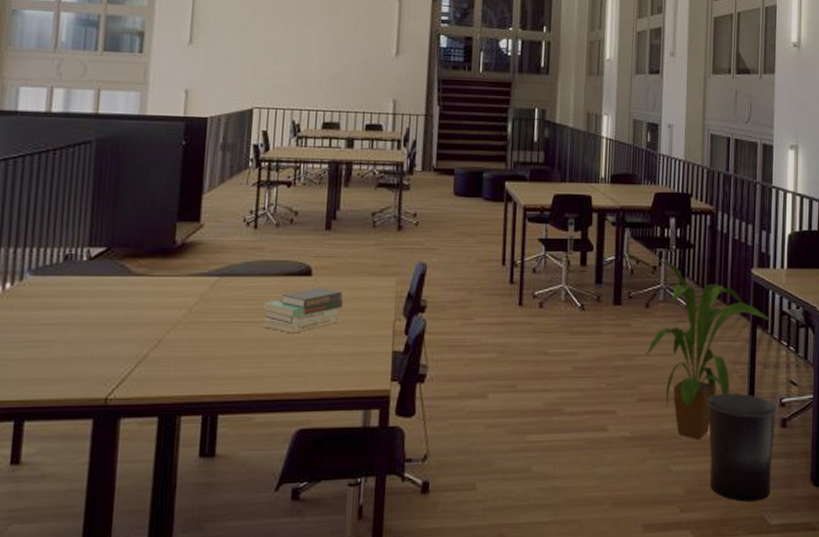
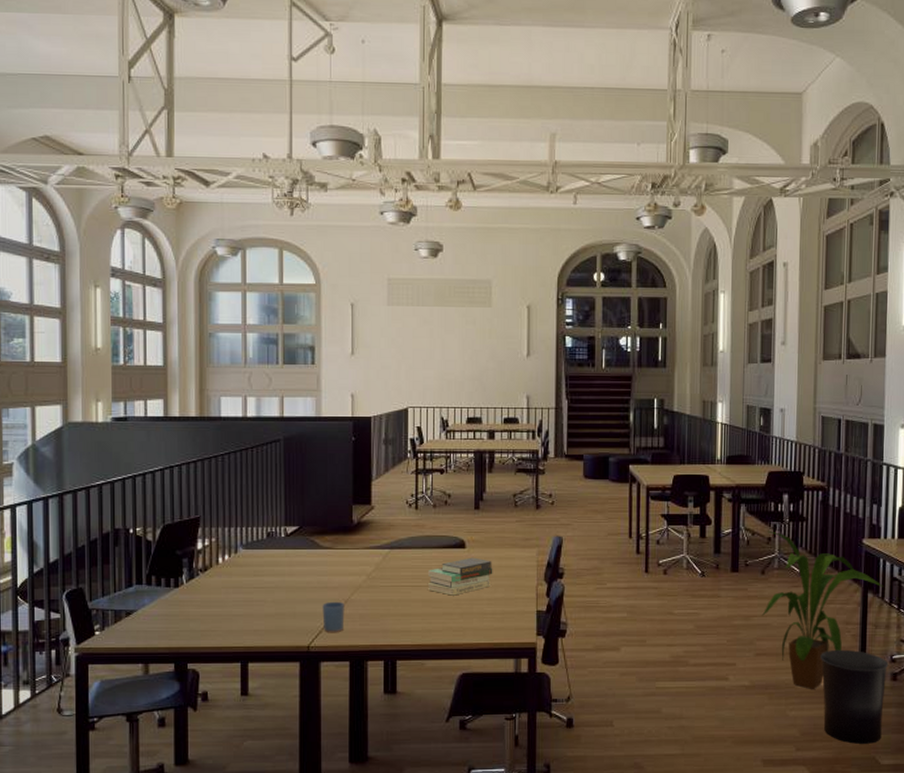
mug: none [127,341,157,380] -> present [322,601,345,632]

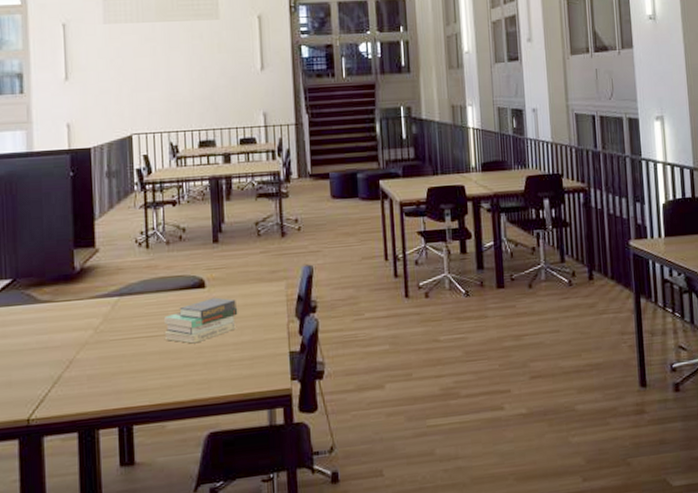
mug: present [322,601,345,632] -> none [43,362,70,400]
house plant: present [761,531,883,689] -> none [530,240,655,410]
waste bin: present [820,649,889,744] -> none [598,362,670,467]

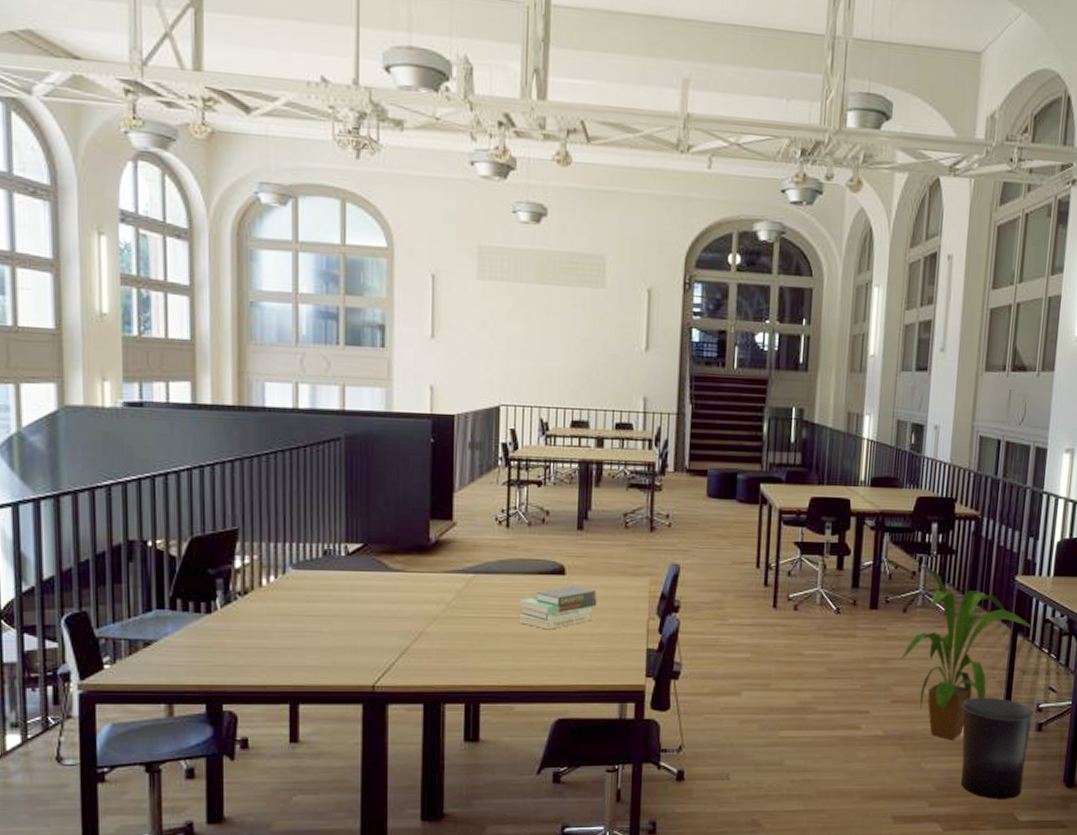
house plant: none [530,240,655,410] -> present [900,564,1034,740]
waste bin: none [598,362,670,467] -> present [960,697,1035,799]

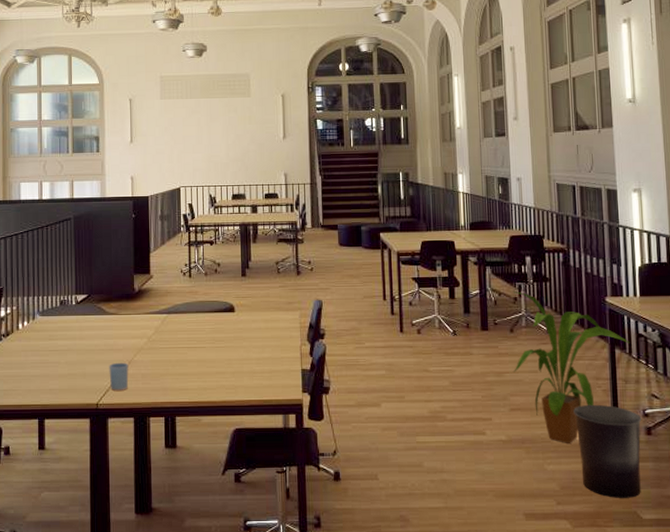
mug: none [391,633,418,670] -> present [109,362,129,391]
books: present [518,586,597,630] -> none [201,320,260,356]

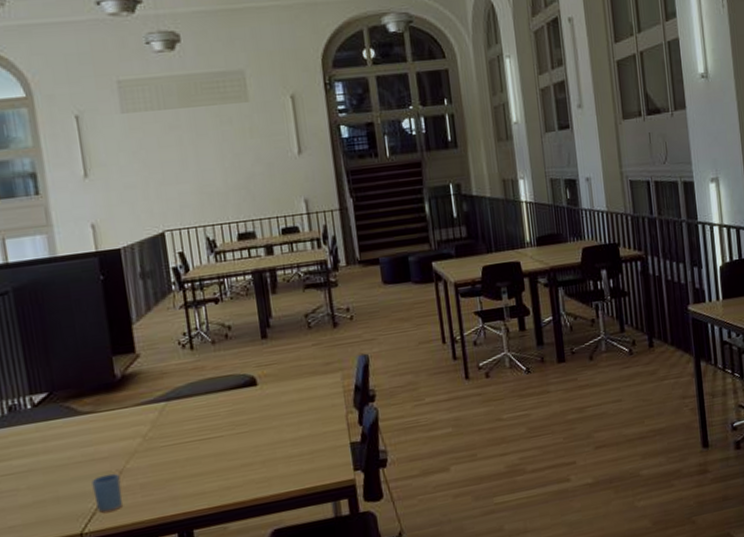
house plant: present [513,291,629,443] -> none [589,311,714,475]
waste bin: present [573,404,642,498] -> none [661,424,733,523]

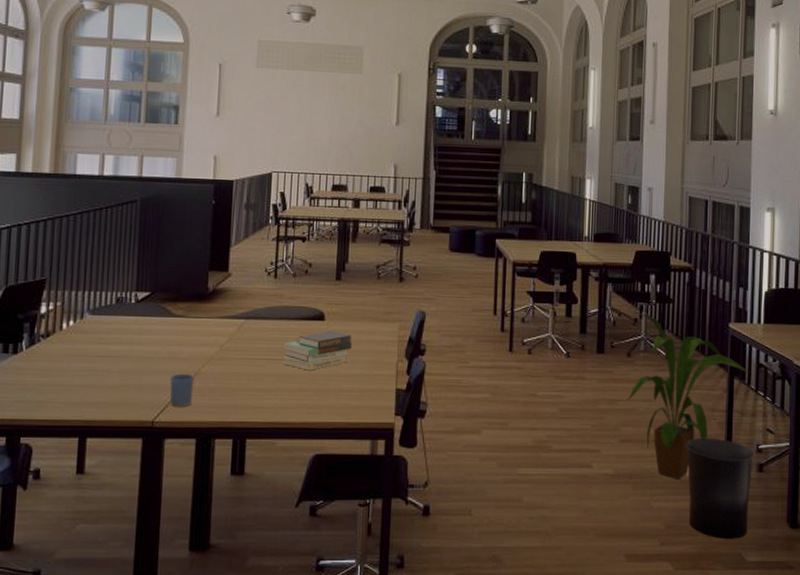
books: none [216,394,294,444] -> present [282,330,353,371]
house plant: none [589,311,714,475] -> present [626,311,749,479]
waste bin: none [661,424,733,523] -> present [686,437,755,539]

